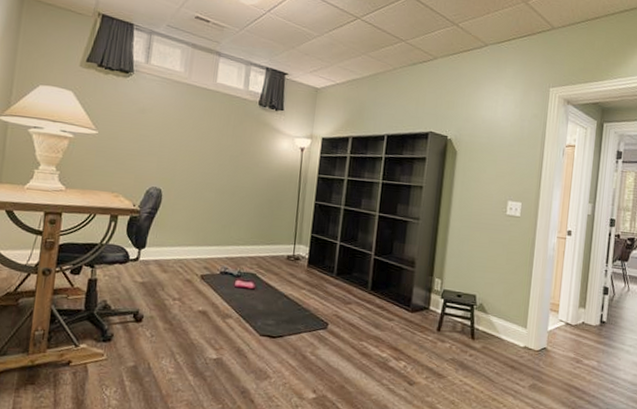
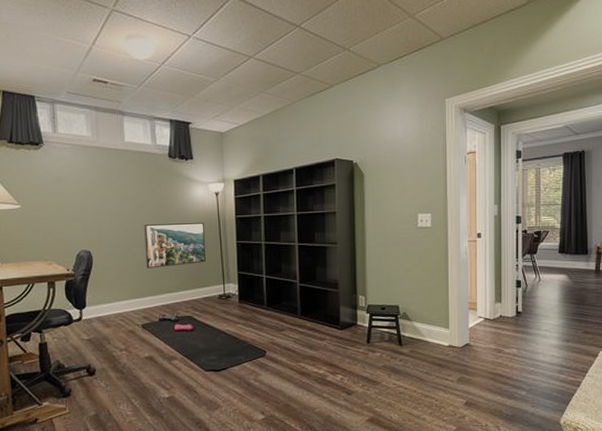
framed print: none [216,170,284,219] -> present [144,223,206,269]

